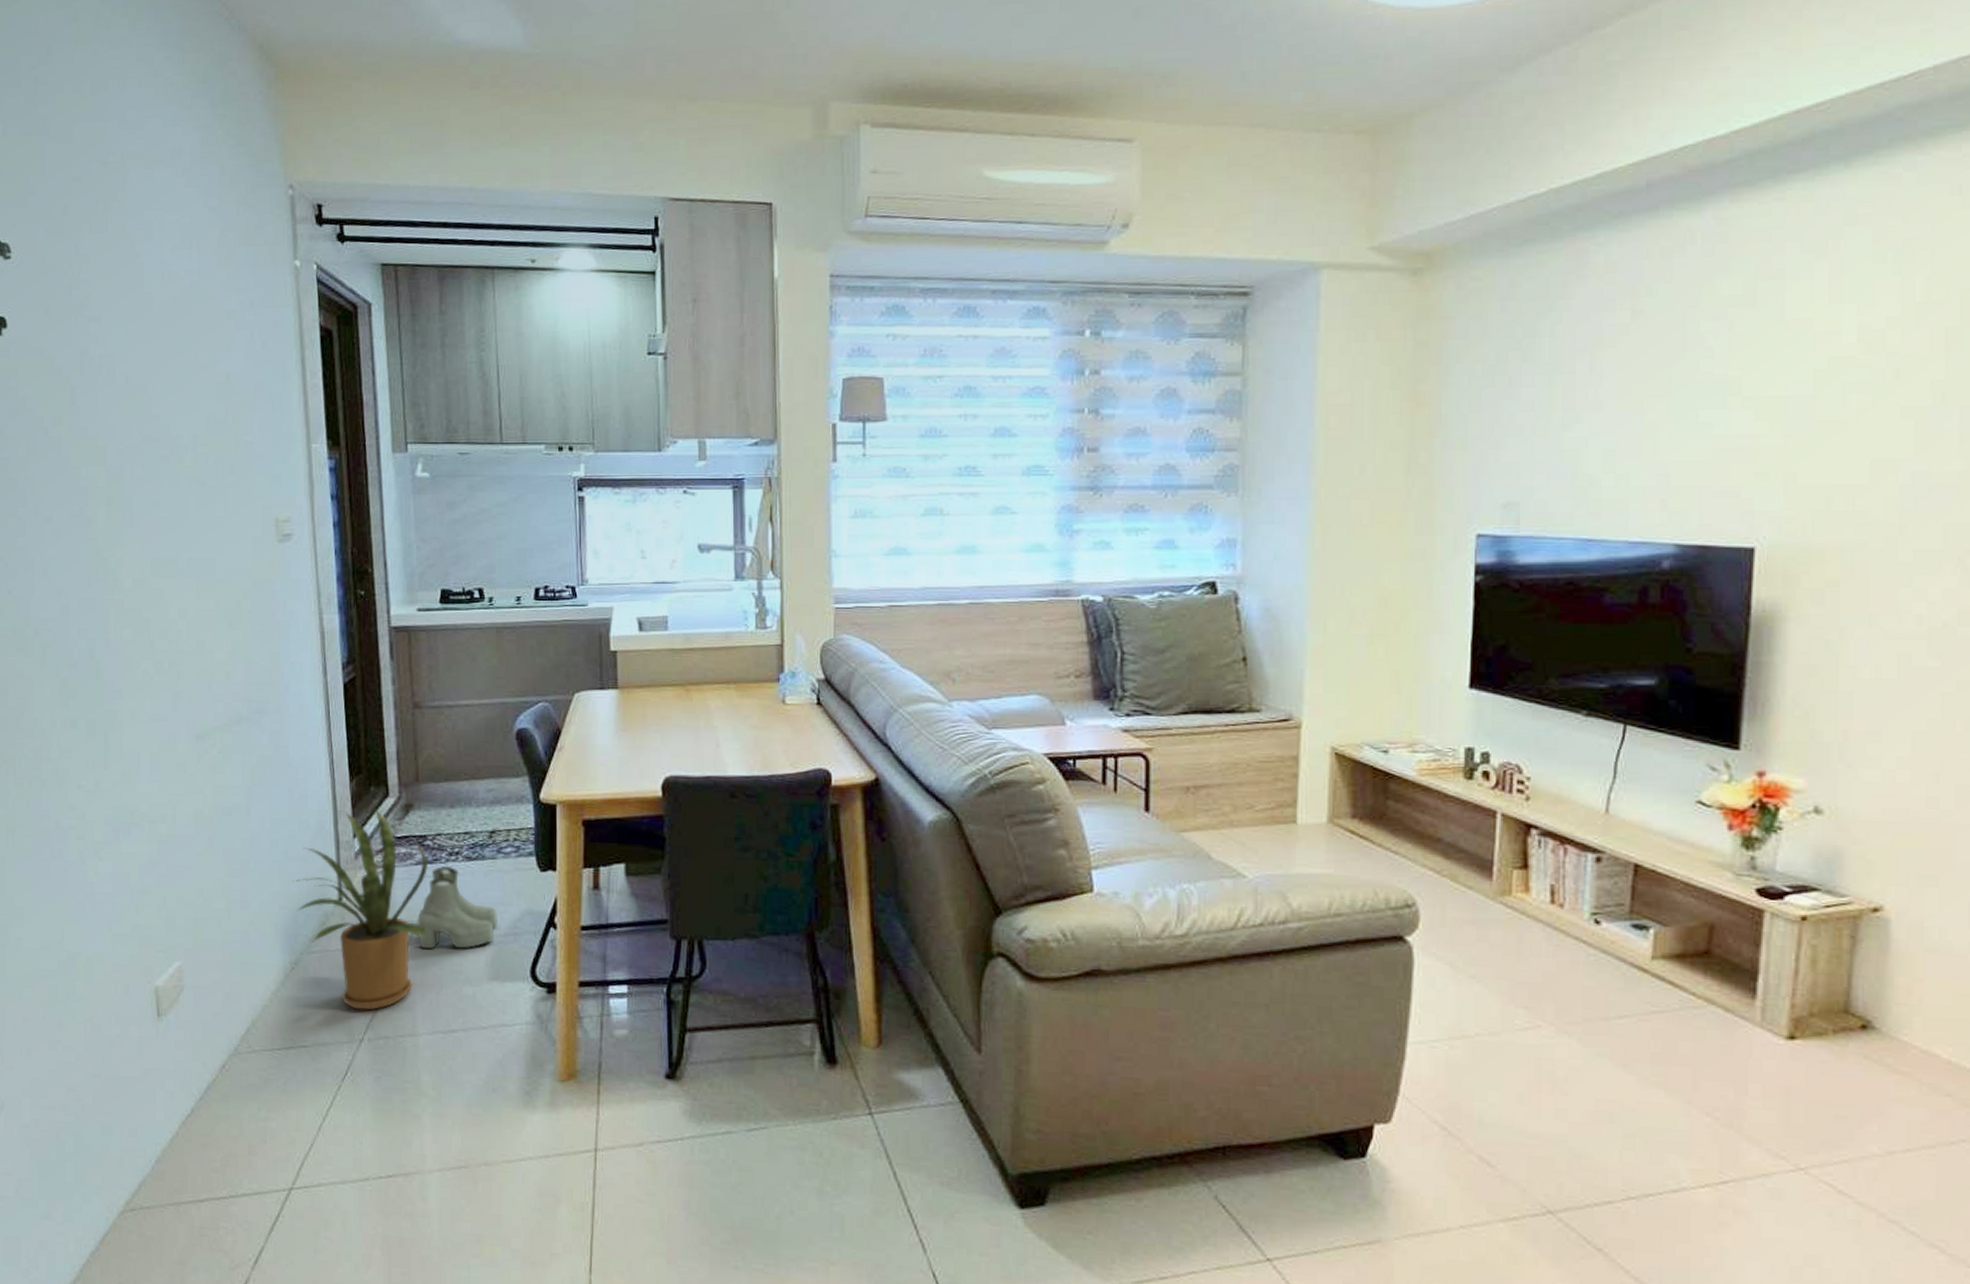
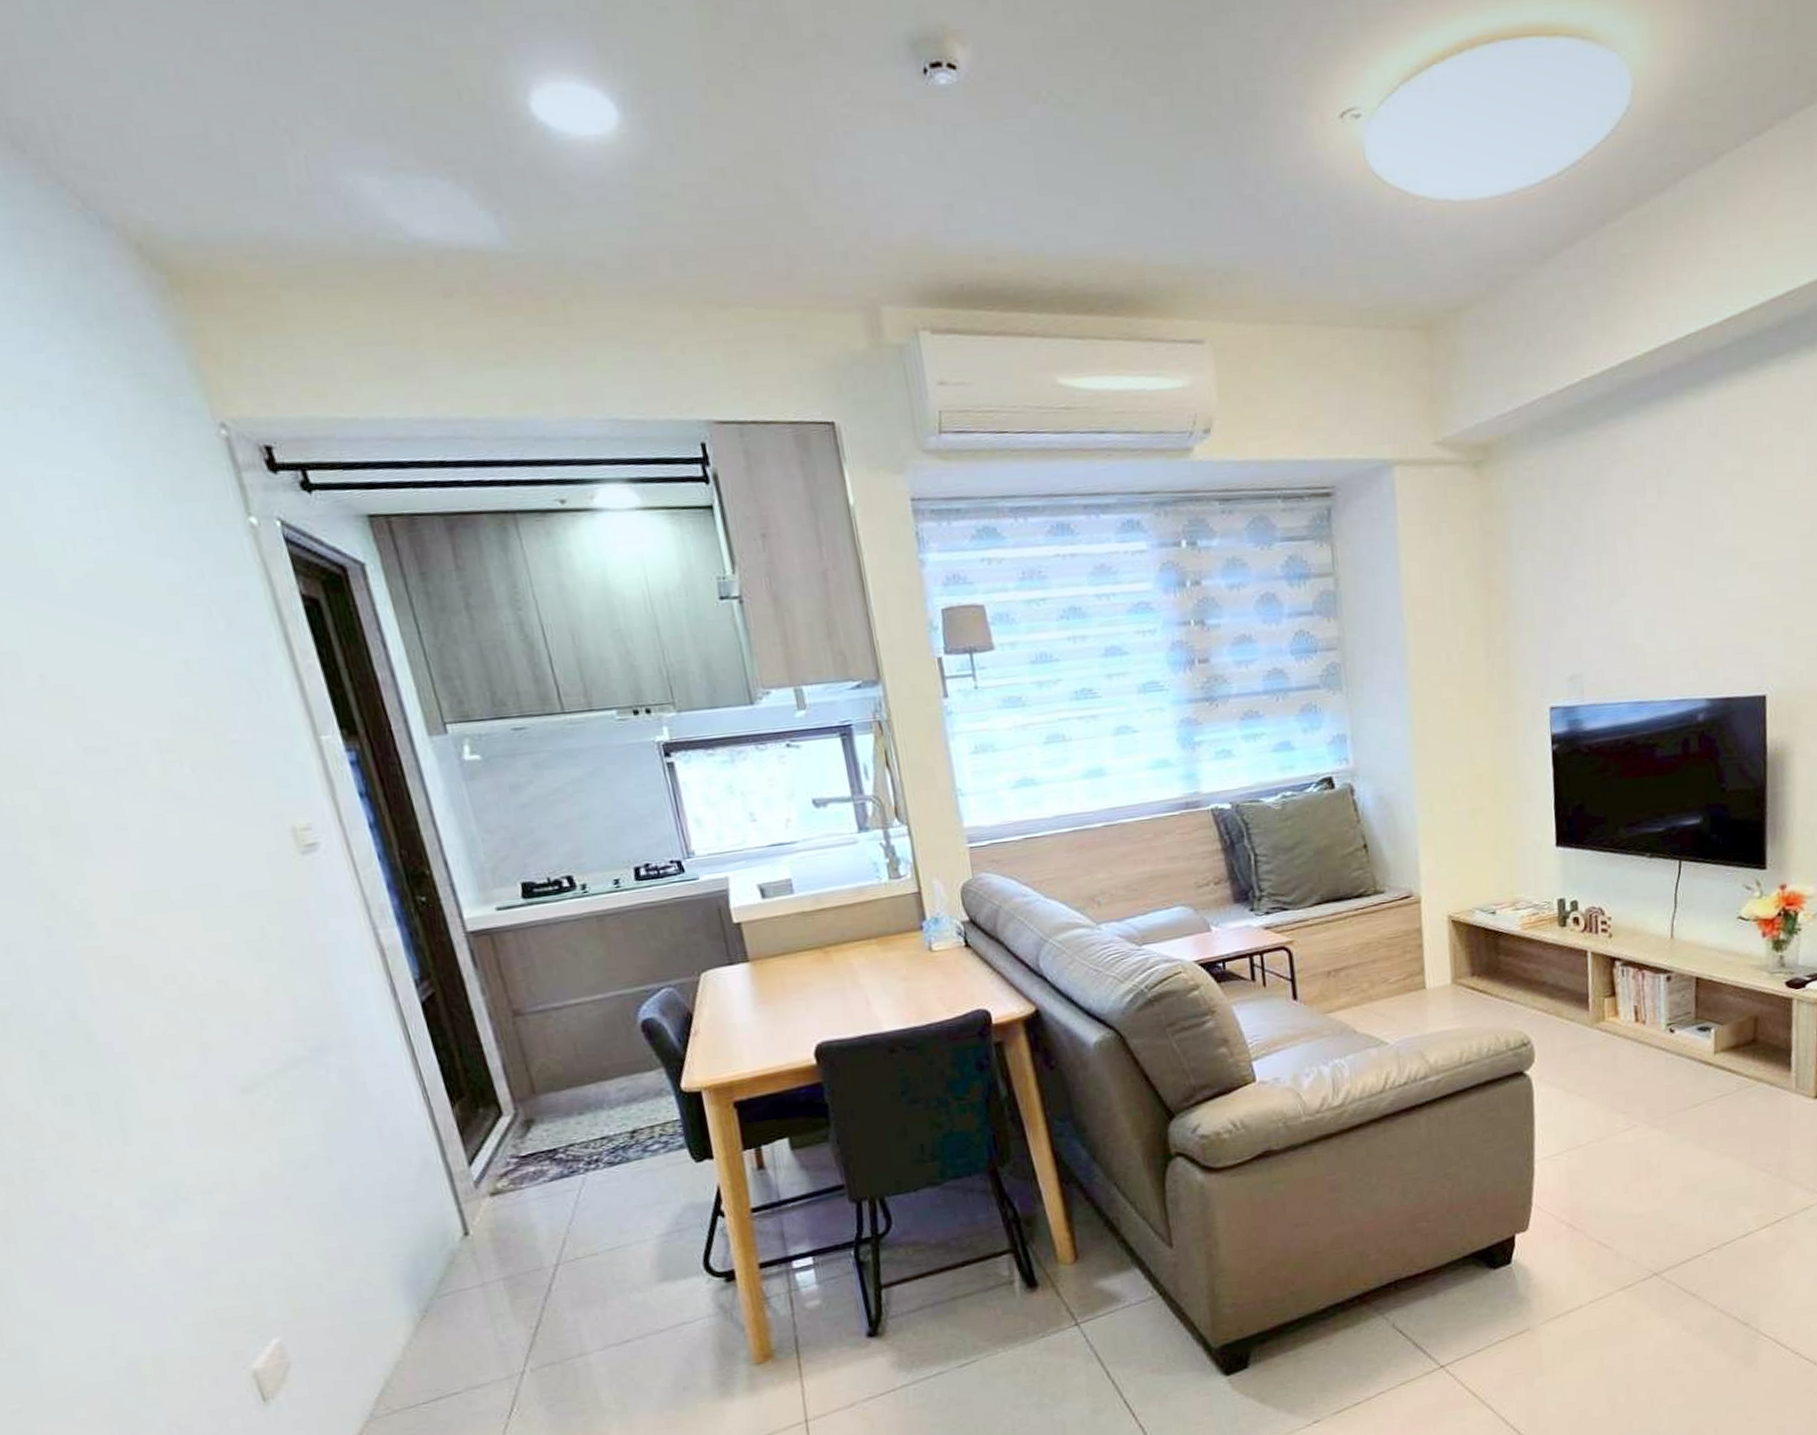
house plant: present [293,809,429,1011] -> none [403,1131,576,1343]
boots: present [417,865,498,950] -> none [563,1175,658,1266]

